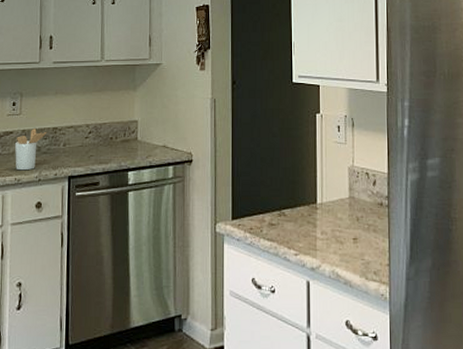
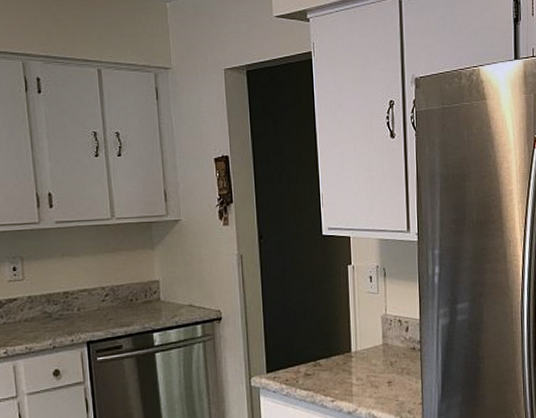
utensil holder: present [14,129,47,171] -> none [20,294,57,339]

